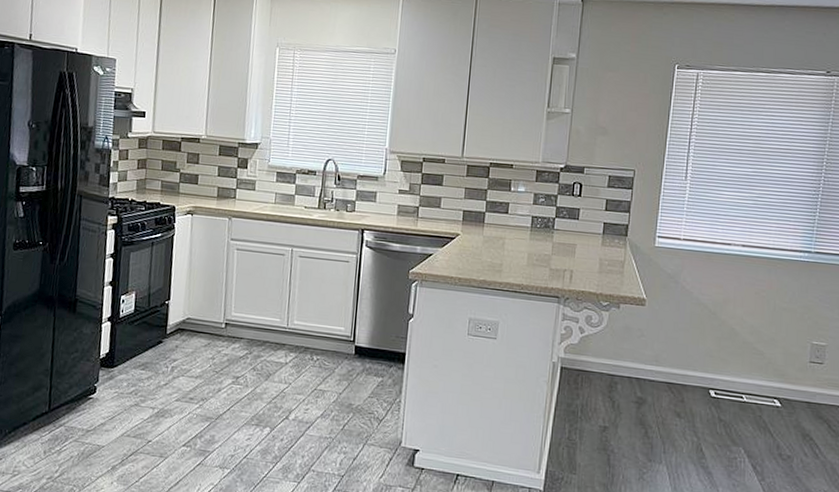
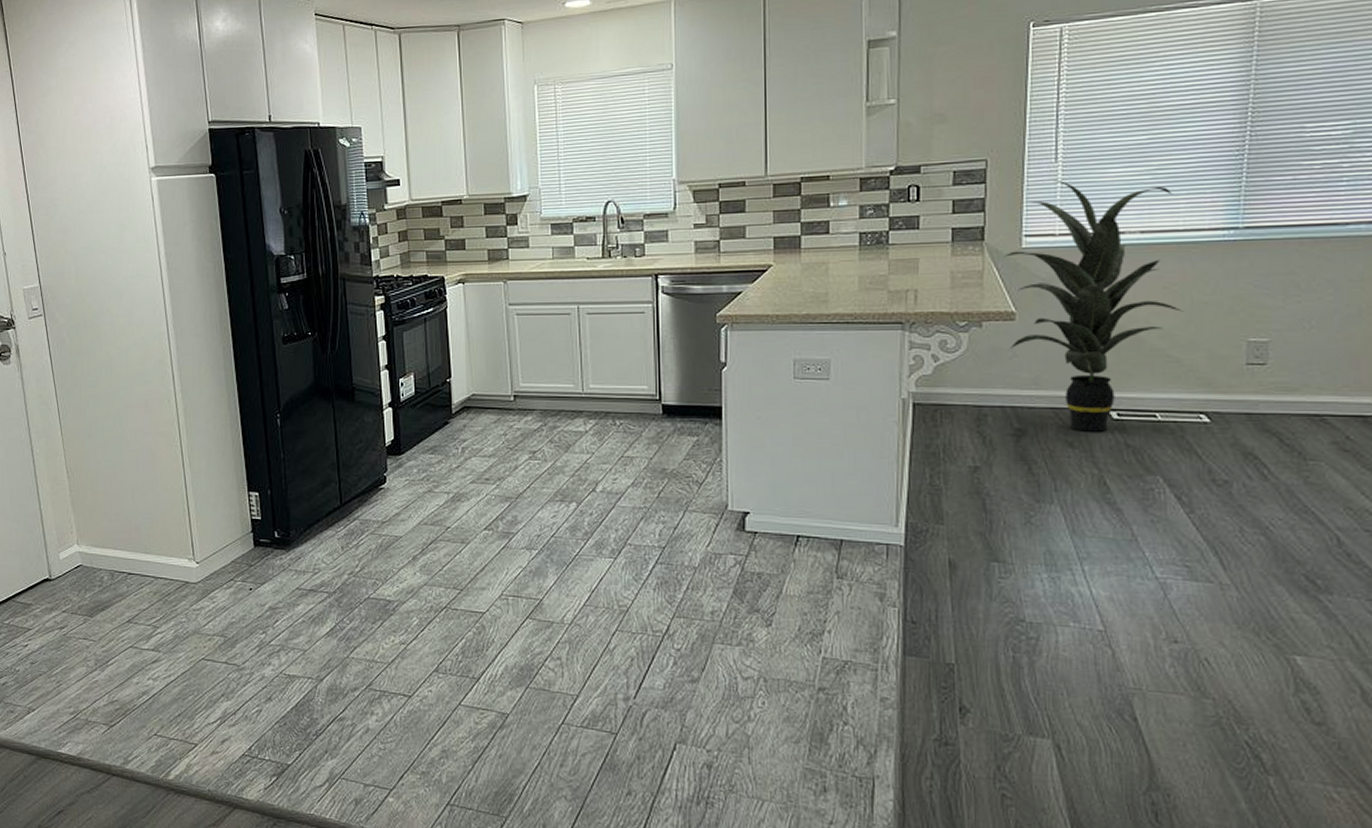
indoor plant: none [640,195,769,406] -> present [1002,180,1184,432]

